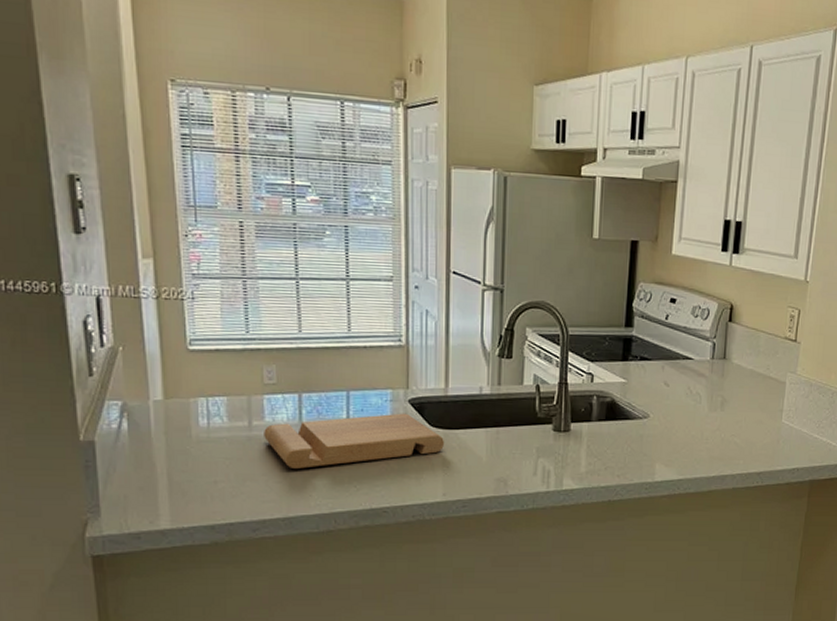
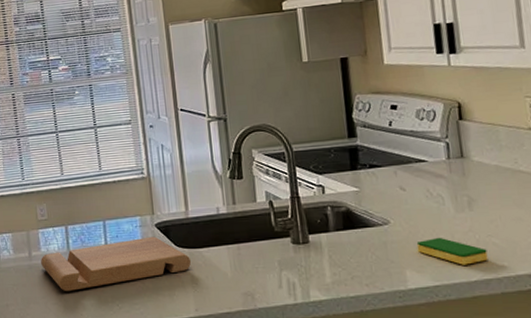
dish sponge: none [669,433,728,461] -> present [416,237,488,265]

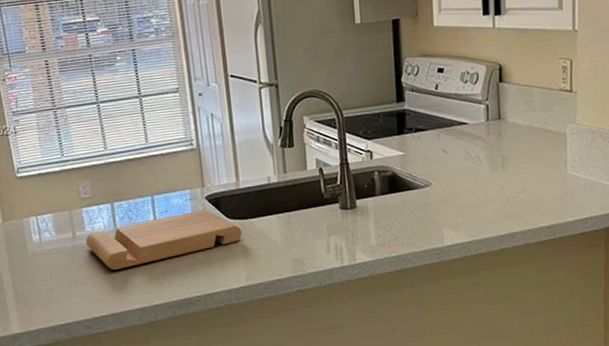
dish sponge: present [416,237,488,265] -> none [454,196,516,221]

